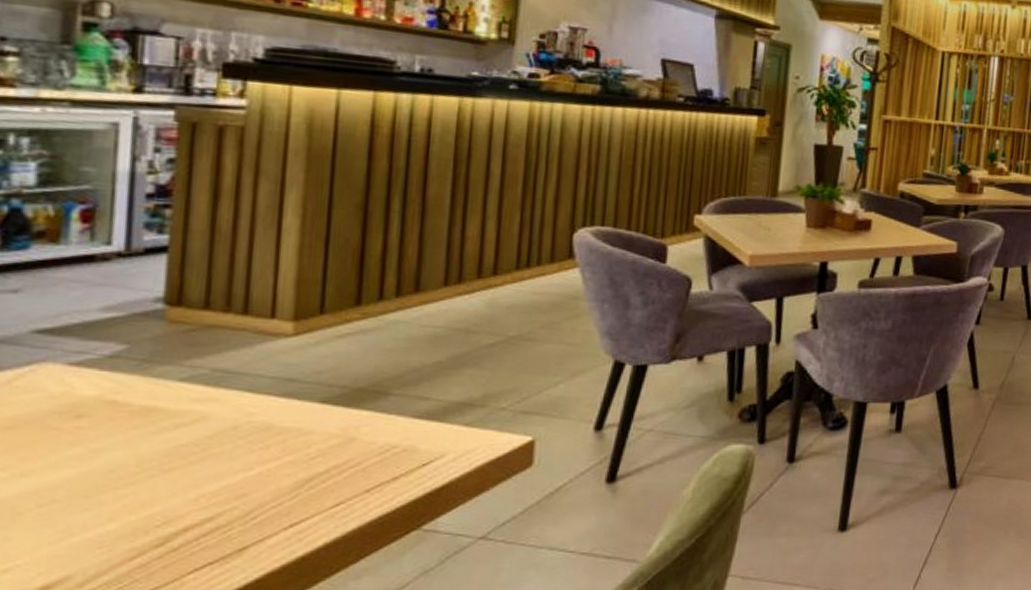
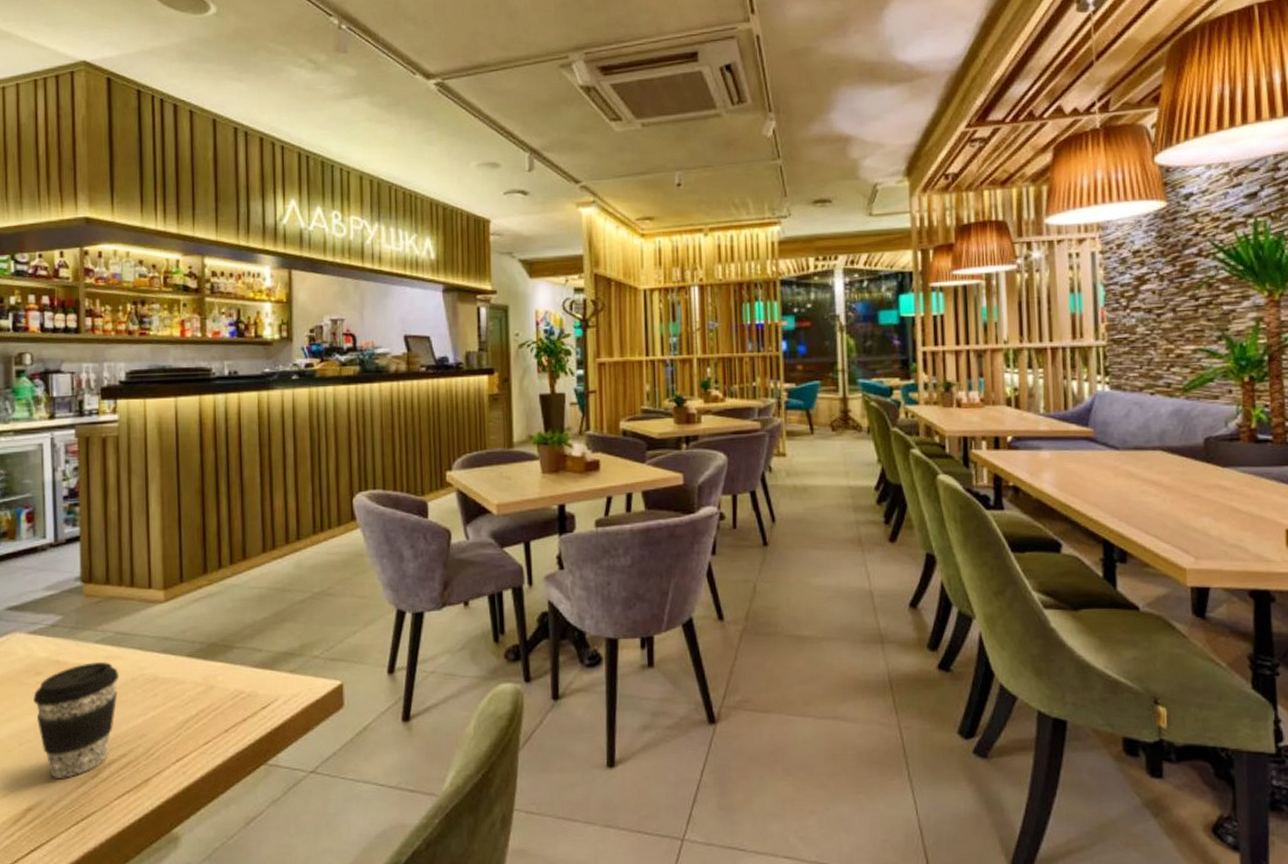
coffee cup: none [68,403,213,550] -> present [33,661,120,780]

